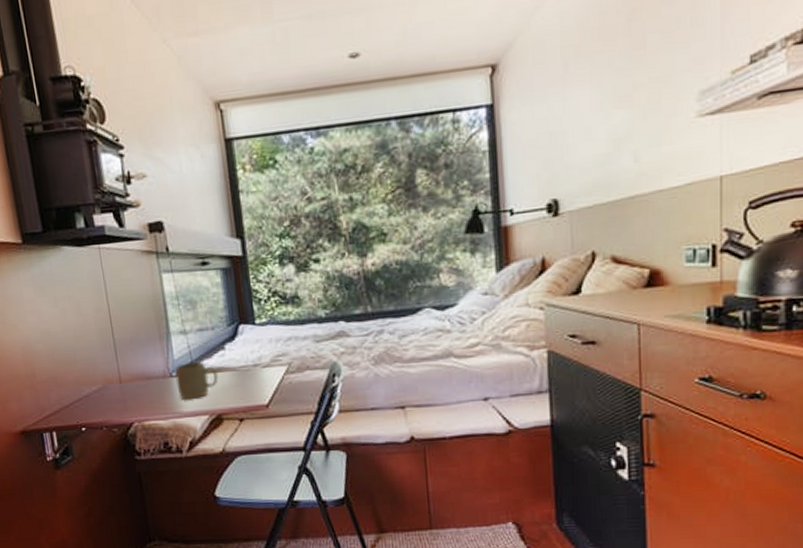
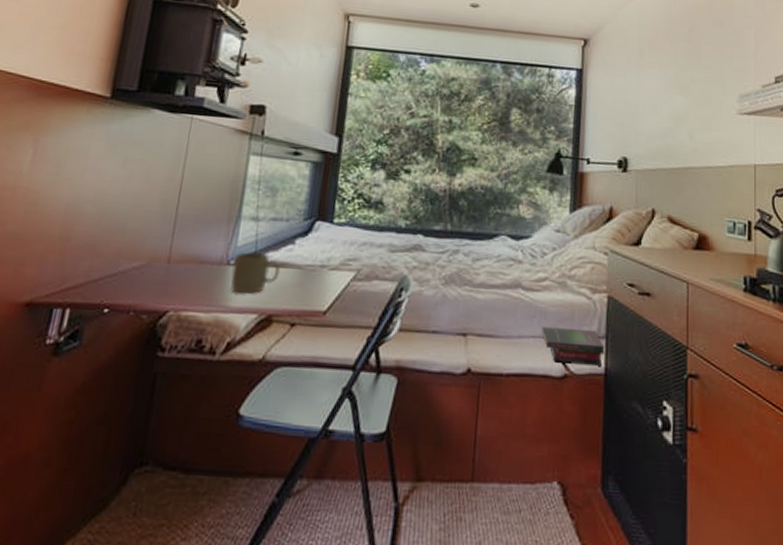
books: none [480,385,549,422] -> present [541,326,605,367]

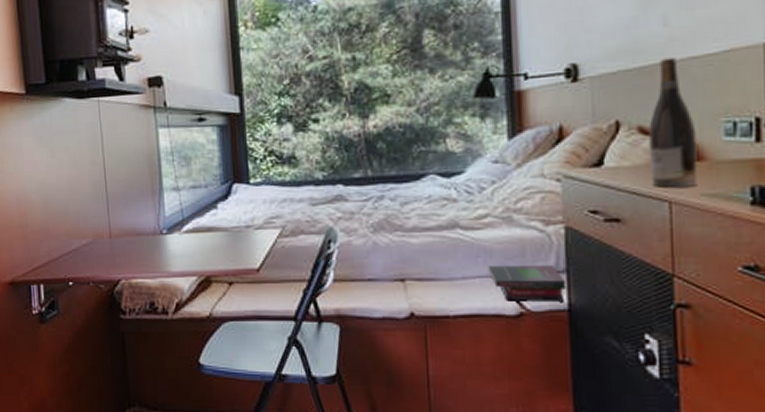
mug: present [230,251,281,294] -> none [165,219,209,260]
wine bottle: none [674,164,708,272] -> present [648,58,698,189]

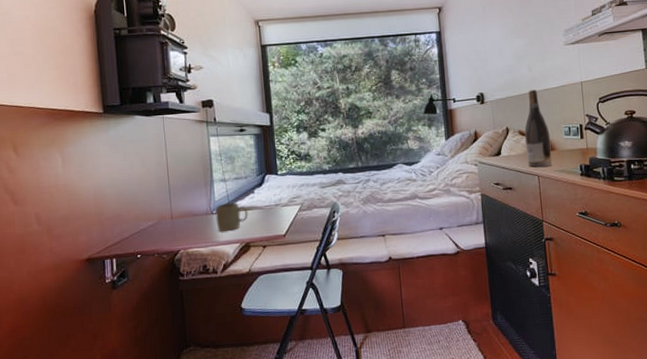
mug: none [165,219,209,260] -> present [215,202,248,232]
books: present [488,264,567,303] -> none [437,218,484,245]

